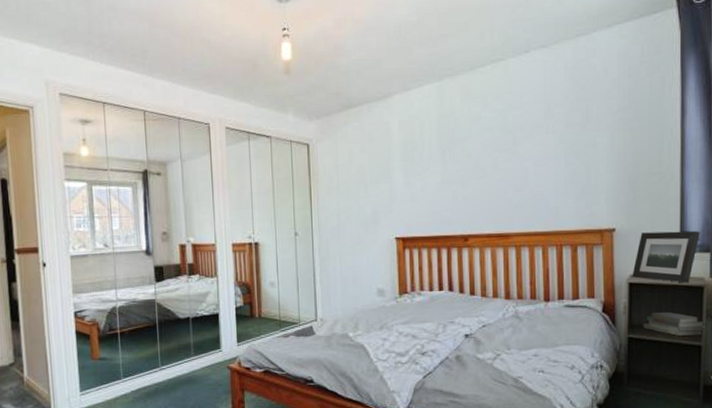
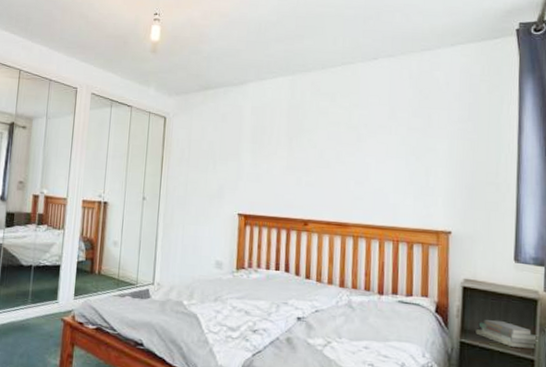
picture frame: present [632,230,700,283] -> none [466,239,535,294]

